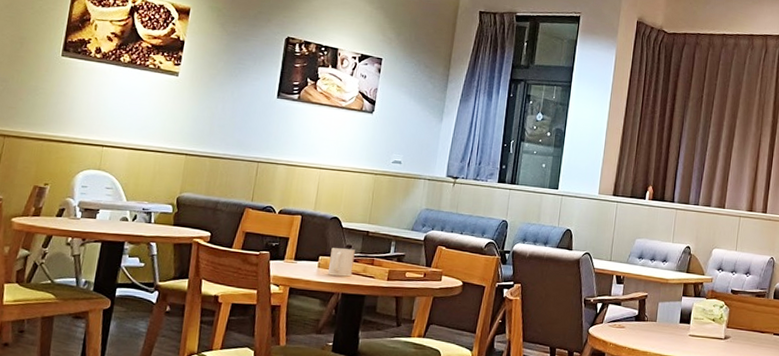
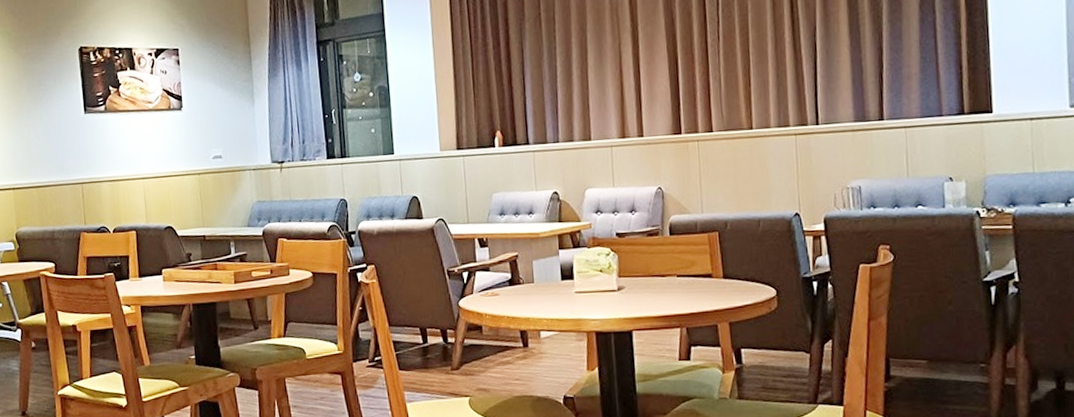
mug: present [327,248,355,277] -> none [172,257,199,288]

